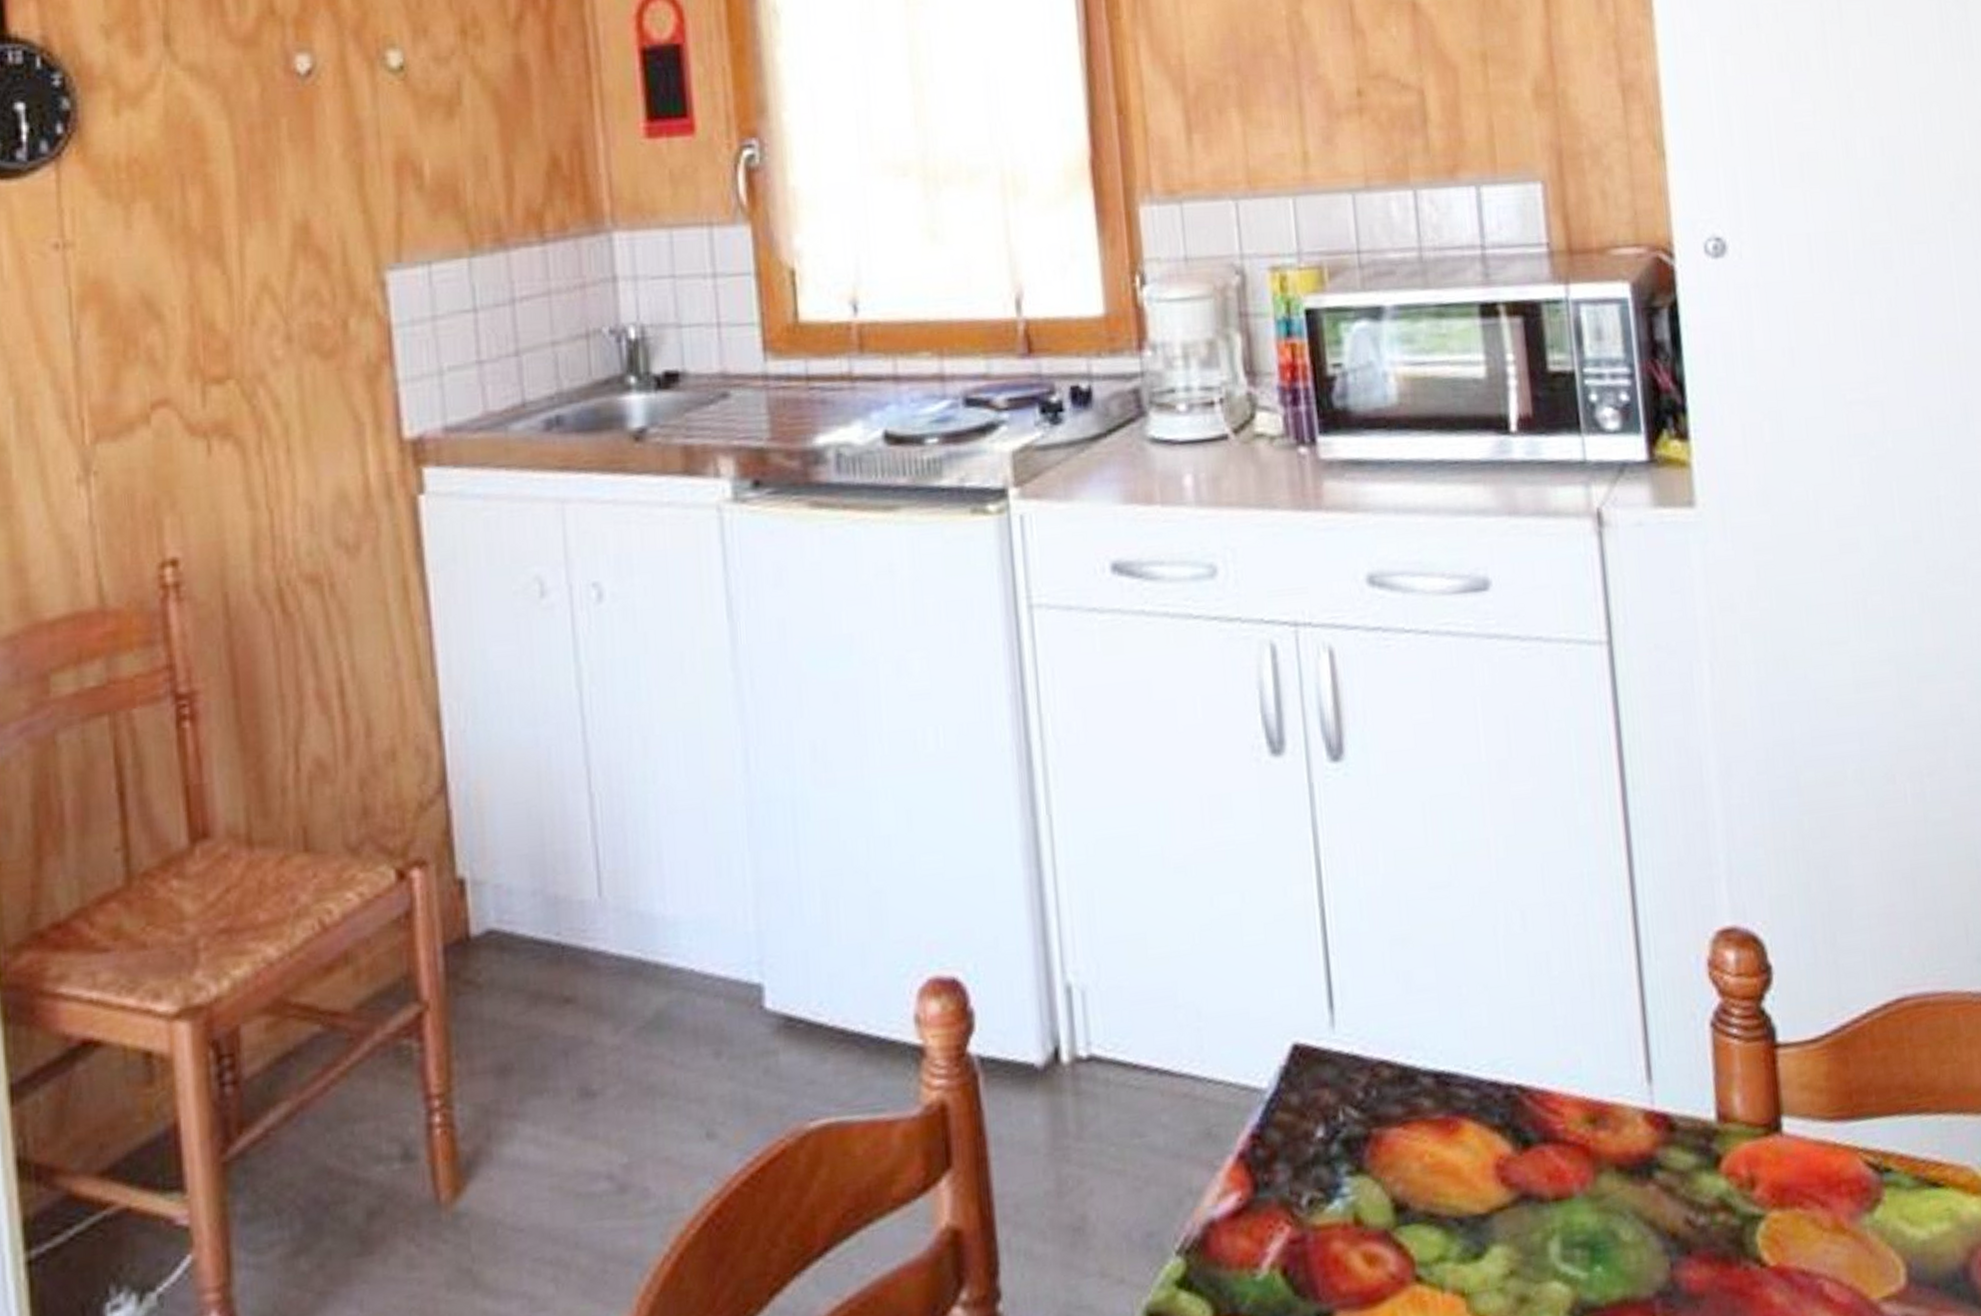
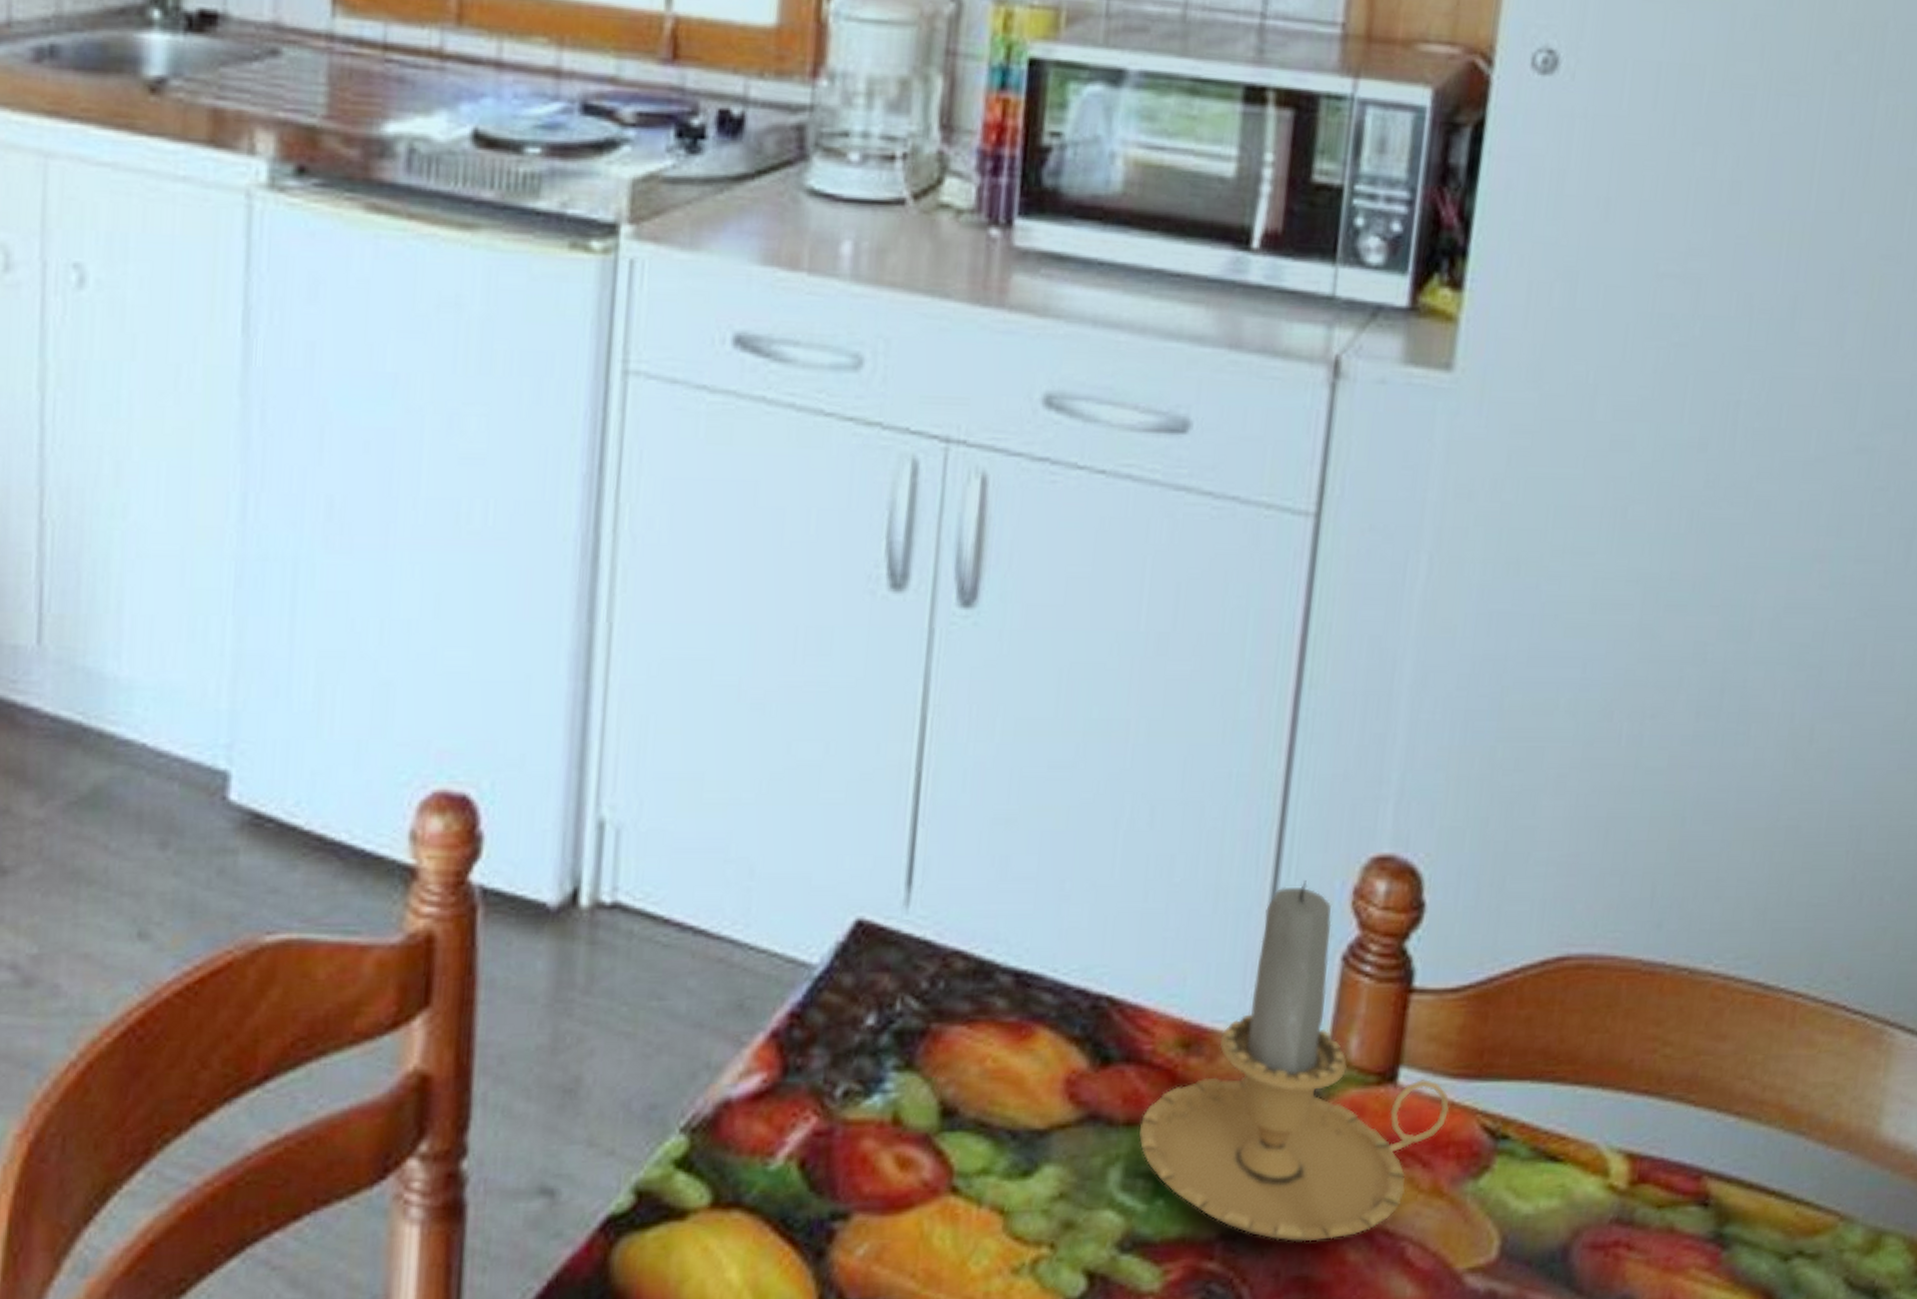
candle: none [1567,959,1834,1292] -> present [1139,880,1450,1242]

